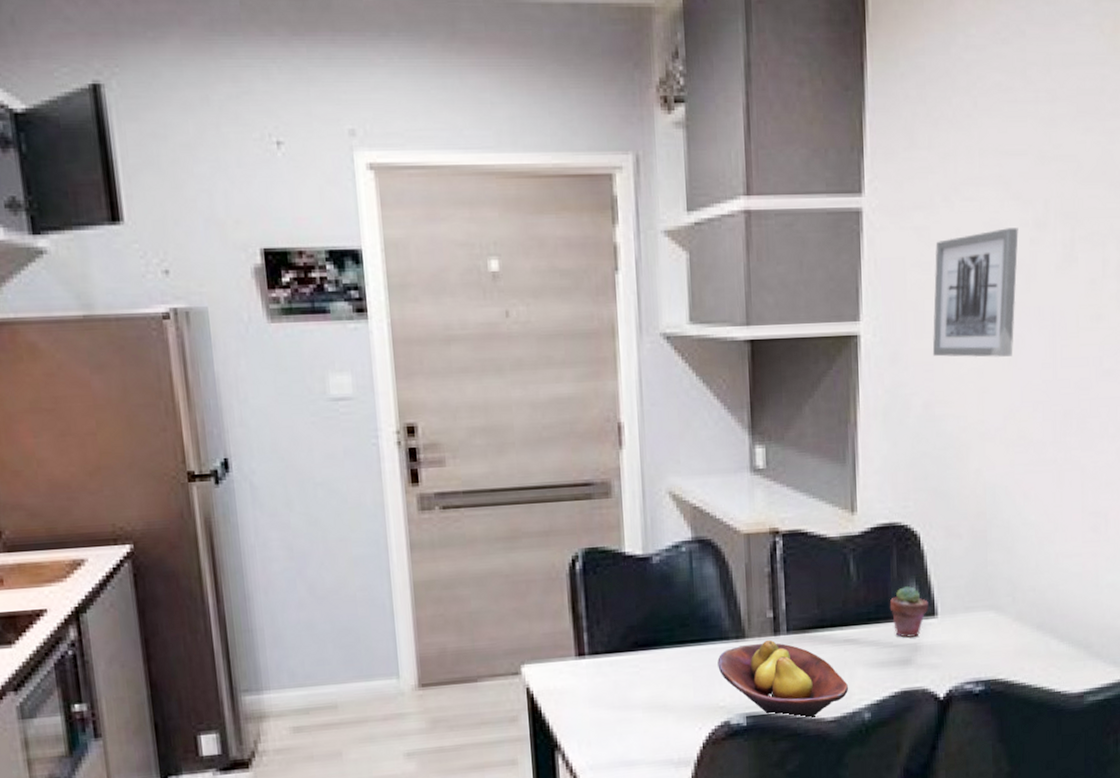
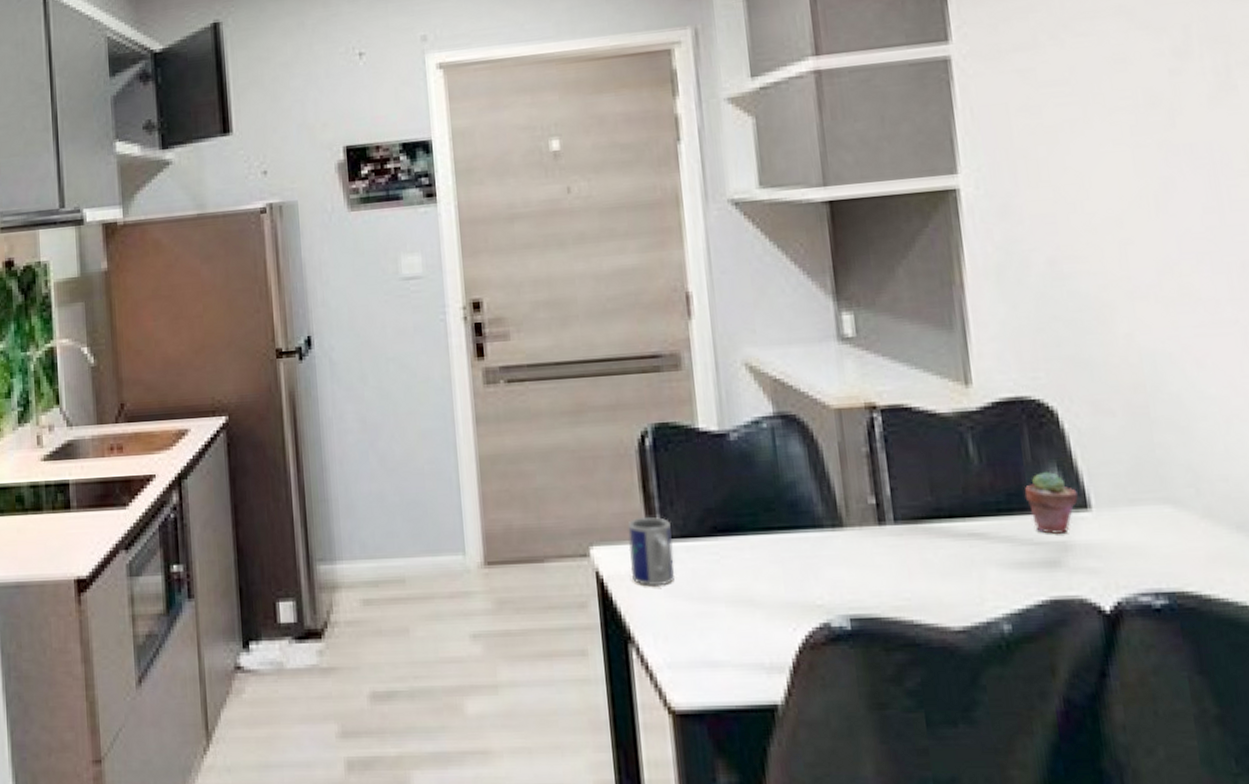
mug: none [557,635,599,698] -> present [627,516,675,587]
fruit bowl: present [717,640,849,719] -> none [811,531,980,627]
wall art: present [932,228,1019,358] -> none [1045,59,1161,207]

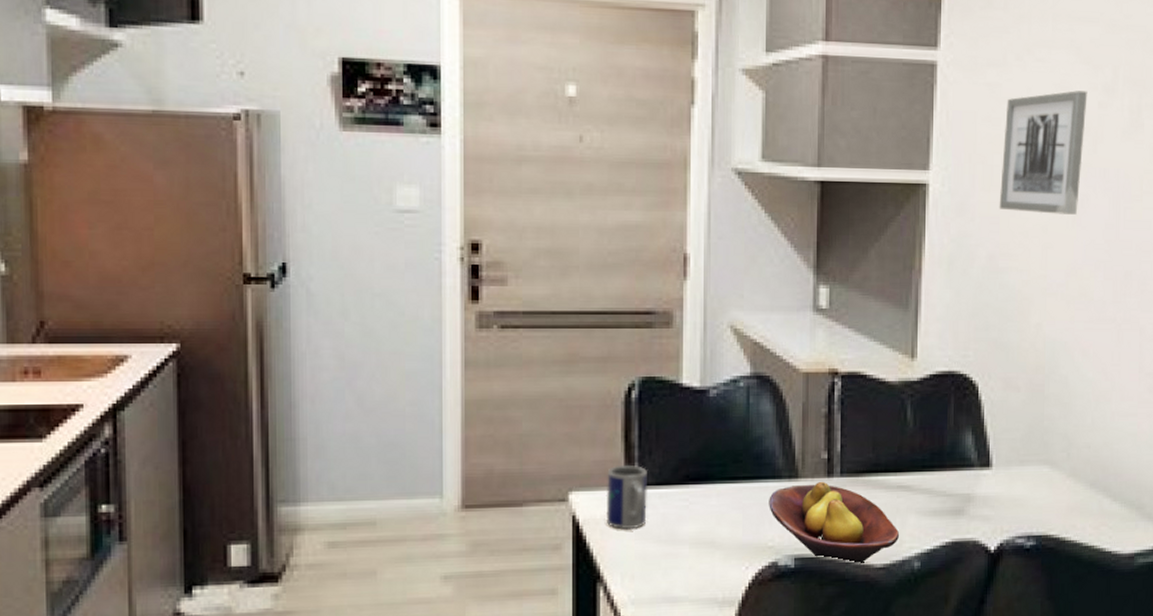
fruit bowl: none [811,531,980,627] -> present [769,482,900,564]
potted succulent: present [1024,471,1078,534] -> none [944,435,984,487]
wall art: none [1045,59,1161,207] -> present [999,90,1088,215]

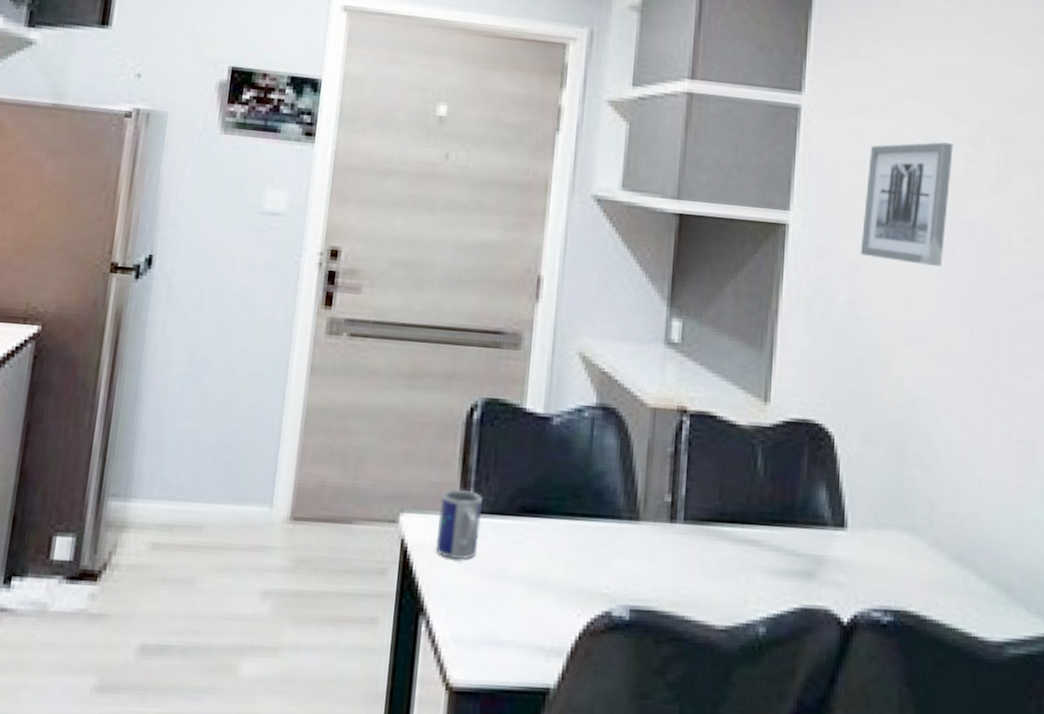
fruit bowl: present [769,482,900,564] -> none [606,527,745,624]

